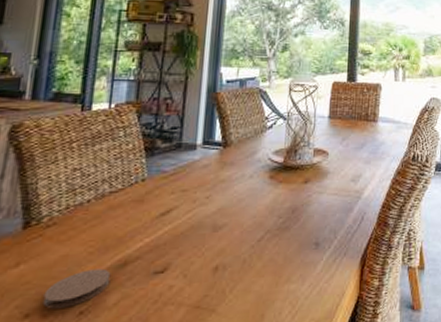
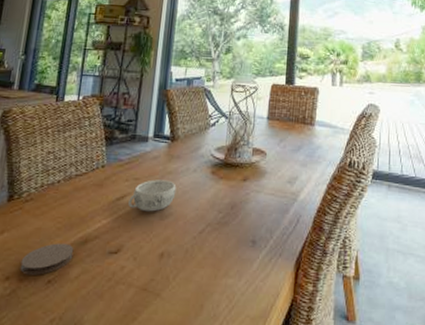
decorative bowl: none [175,189,231,225] -> present [128,179,177,212]

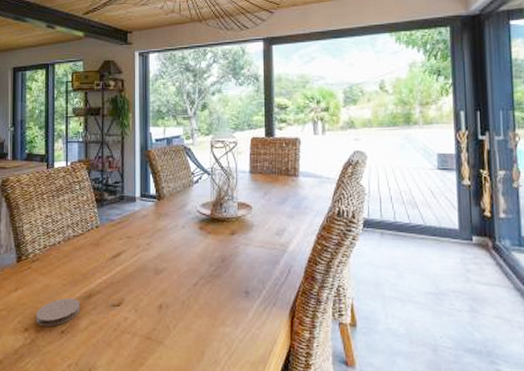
decorative bowl: present [128,179,177,212] -> none [124,237,167,267]

